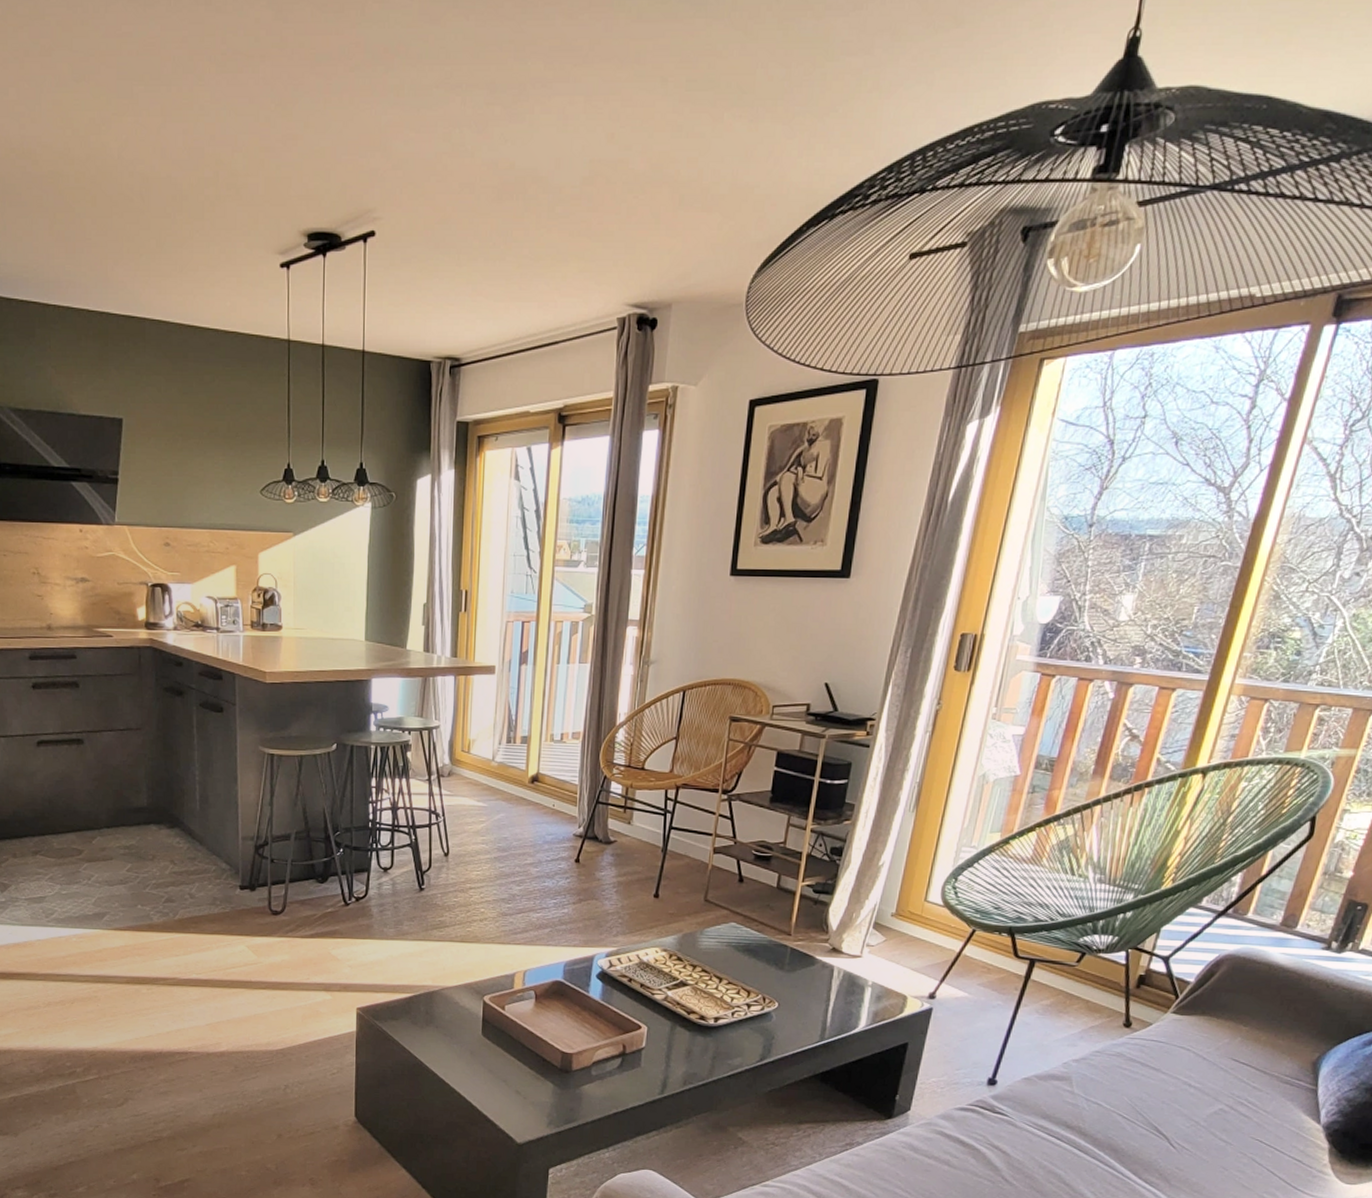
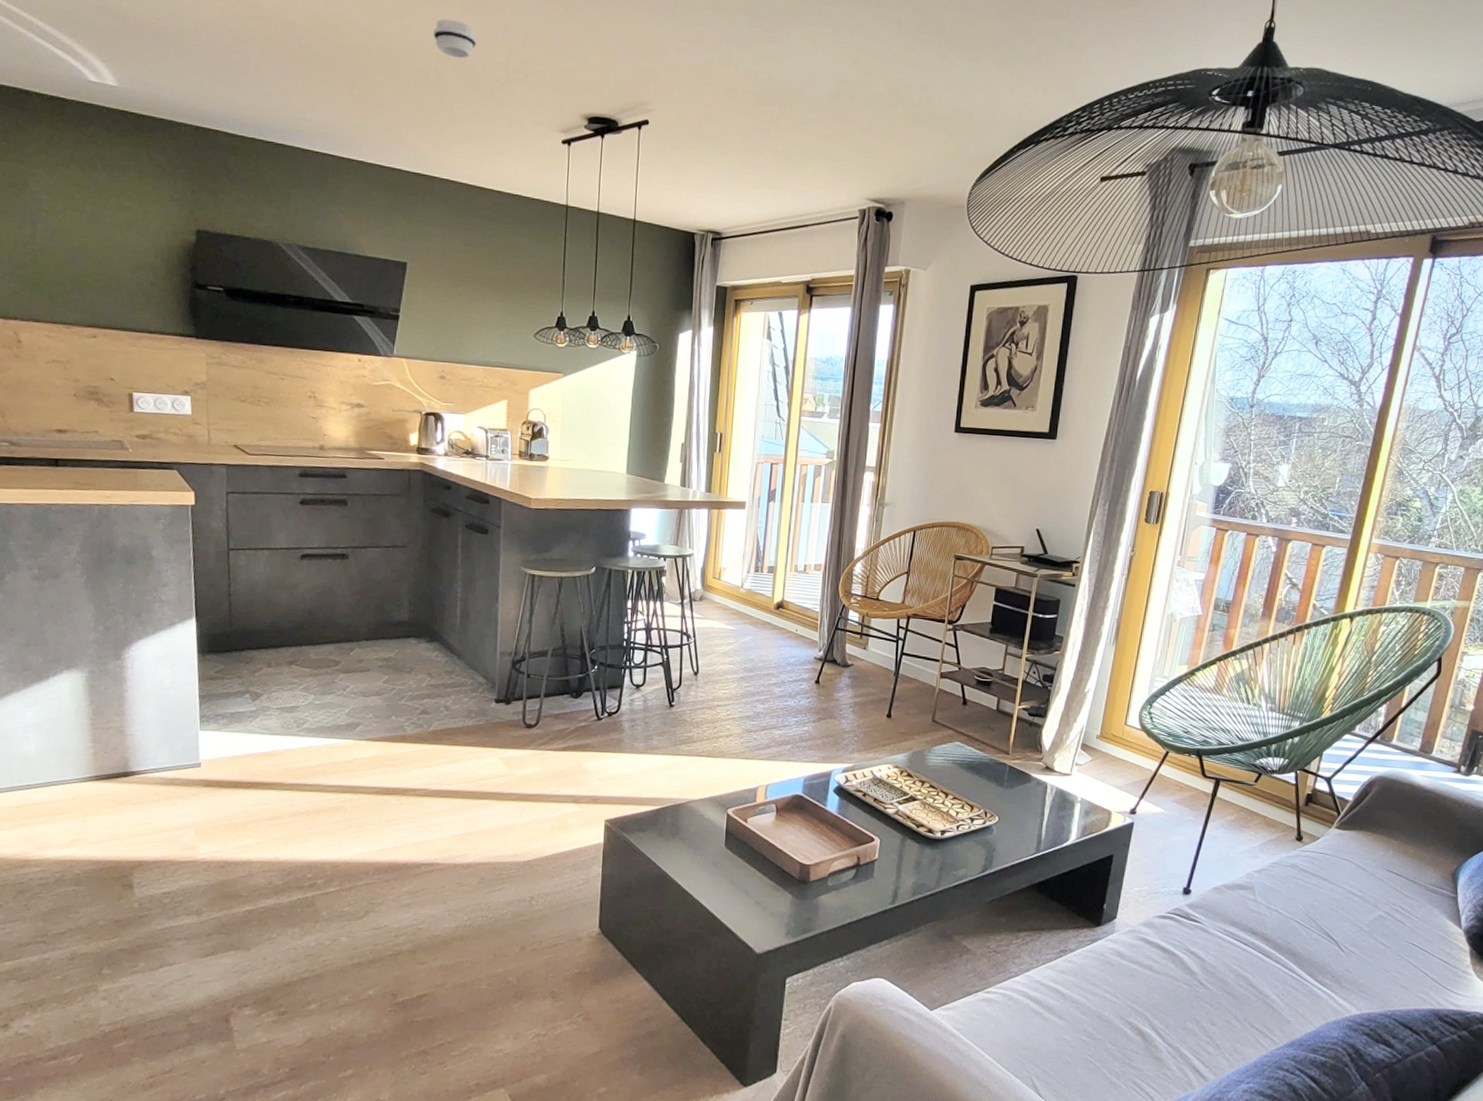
smoke detector: none [134,131,181,177] -> present [433,18,476,59]

